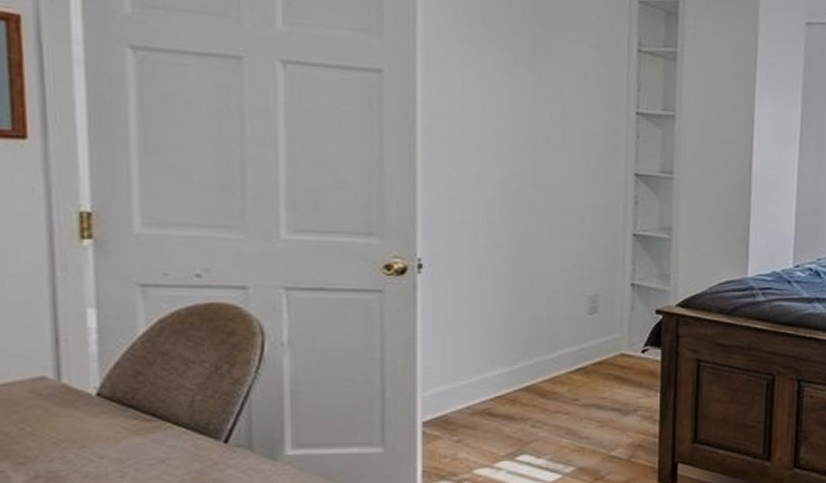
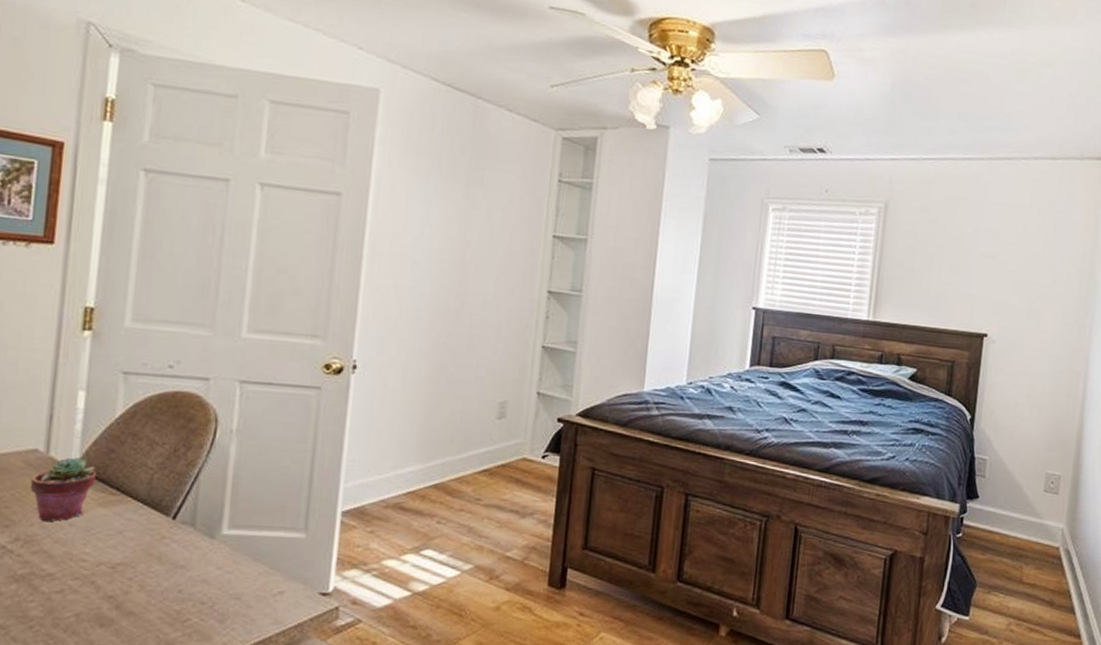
potted succulent: none [42,383,125,455] -> present [30,457,97,521]

